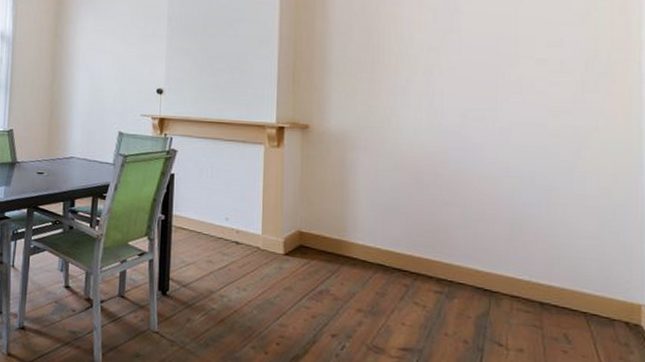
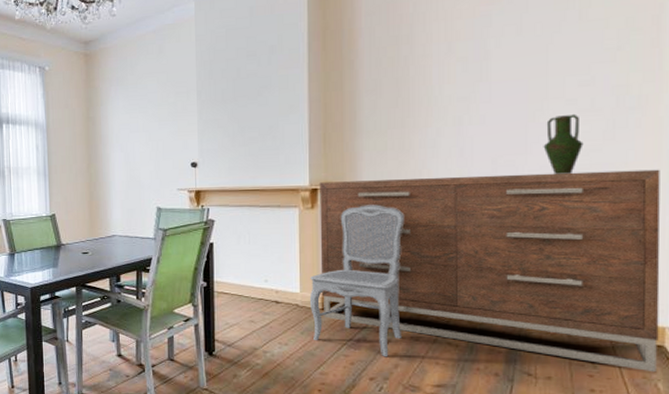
dining chair: none [271,148,372,313] -> present [309,204,405,357]
dresser: none [284,121,635,354] -> present [319,169,660,373]
vase: none [513,74,554,134] -> present [543,113,583,174]

